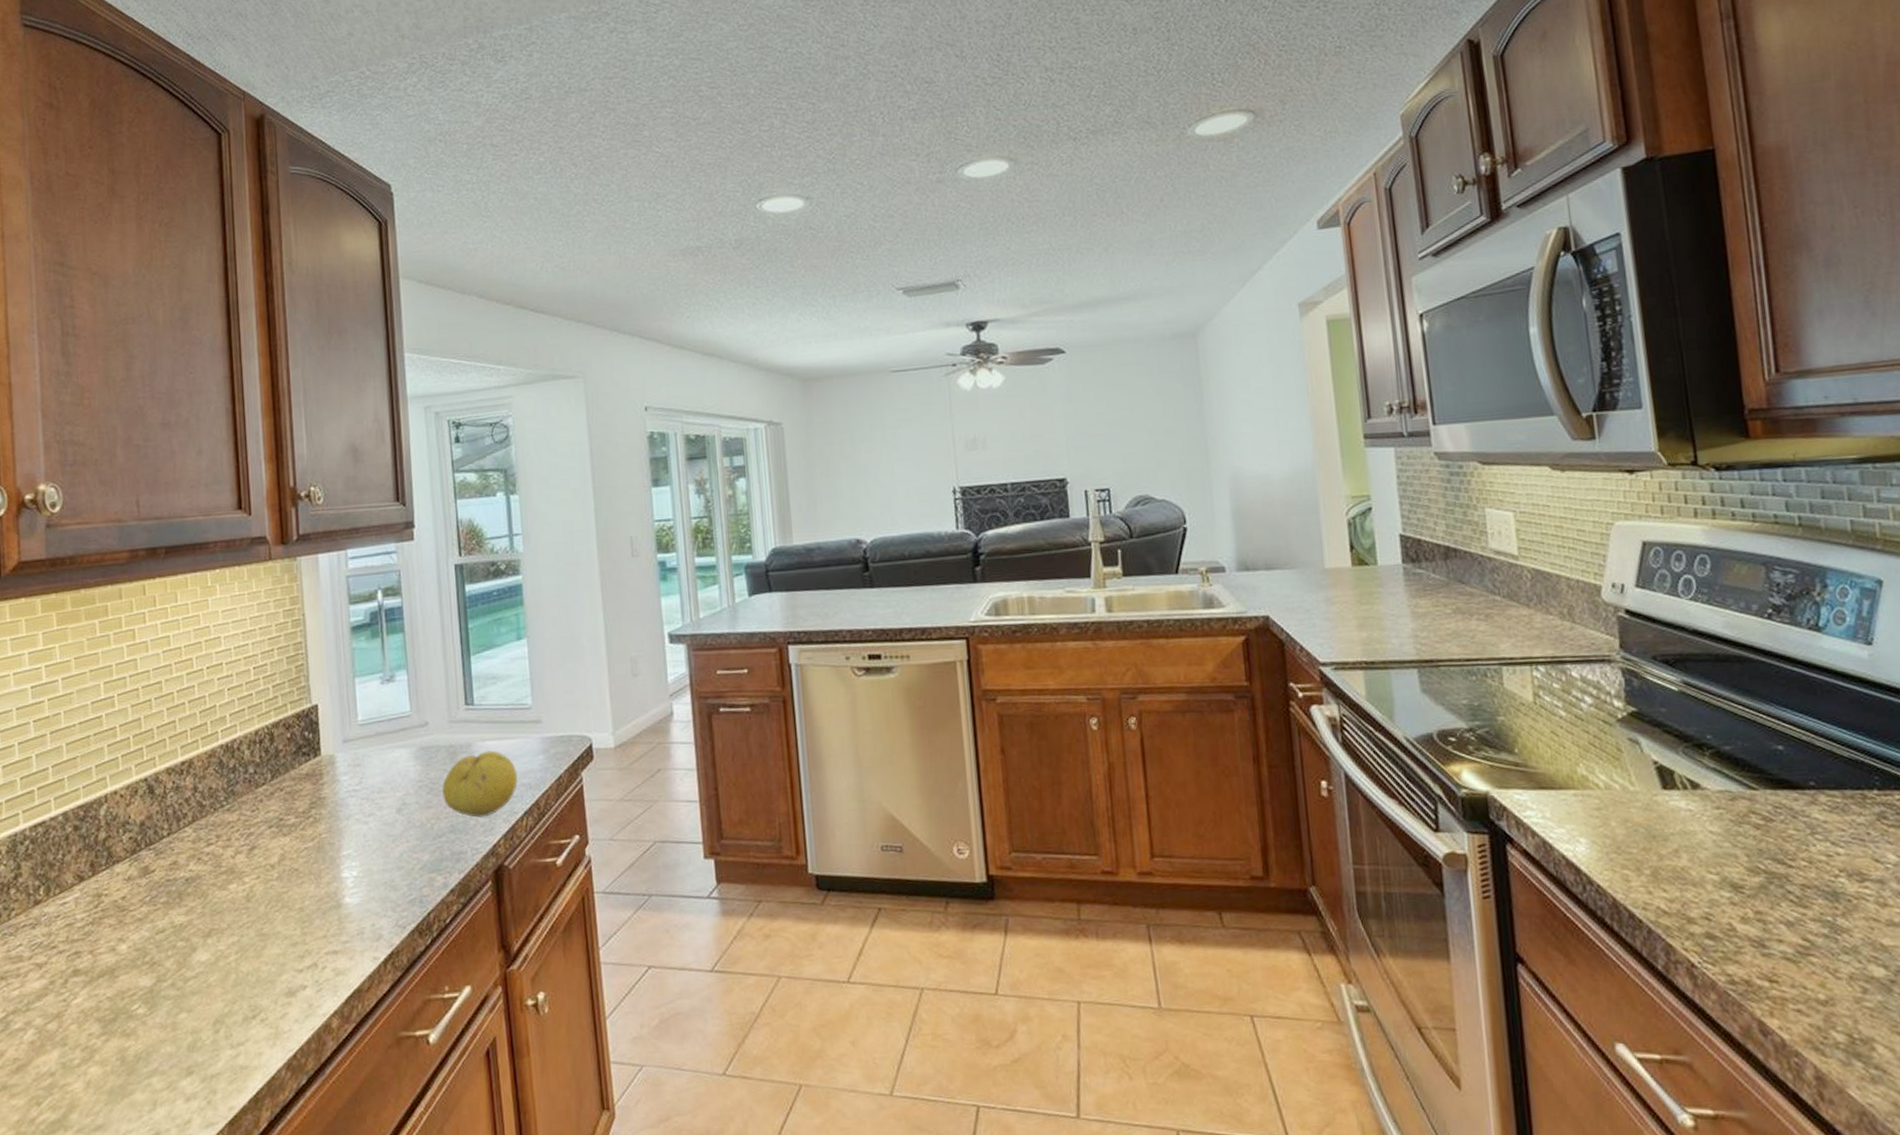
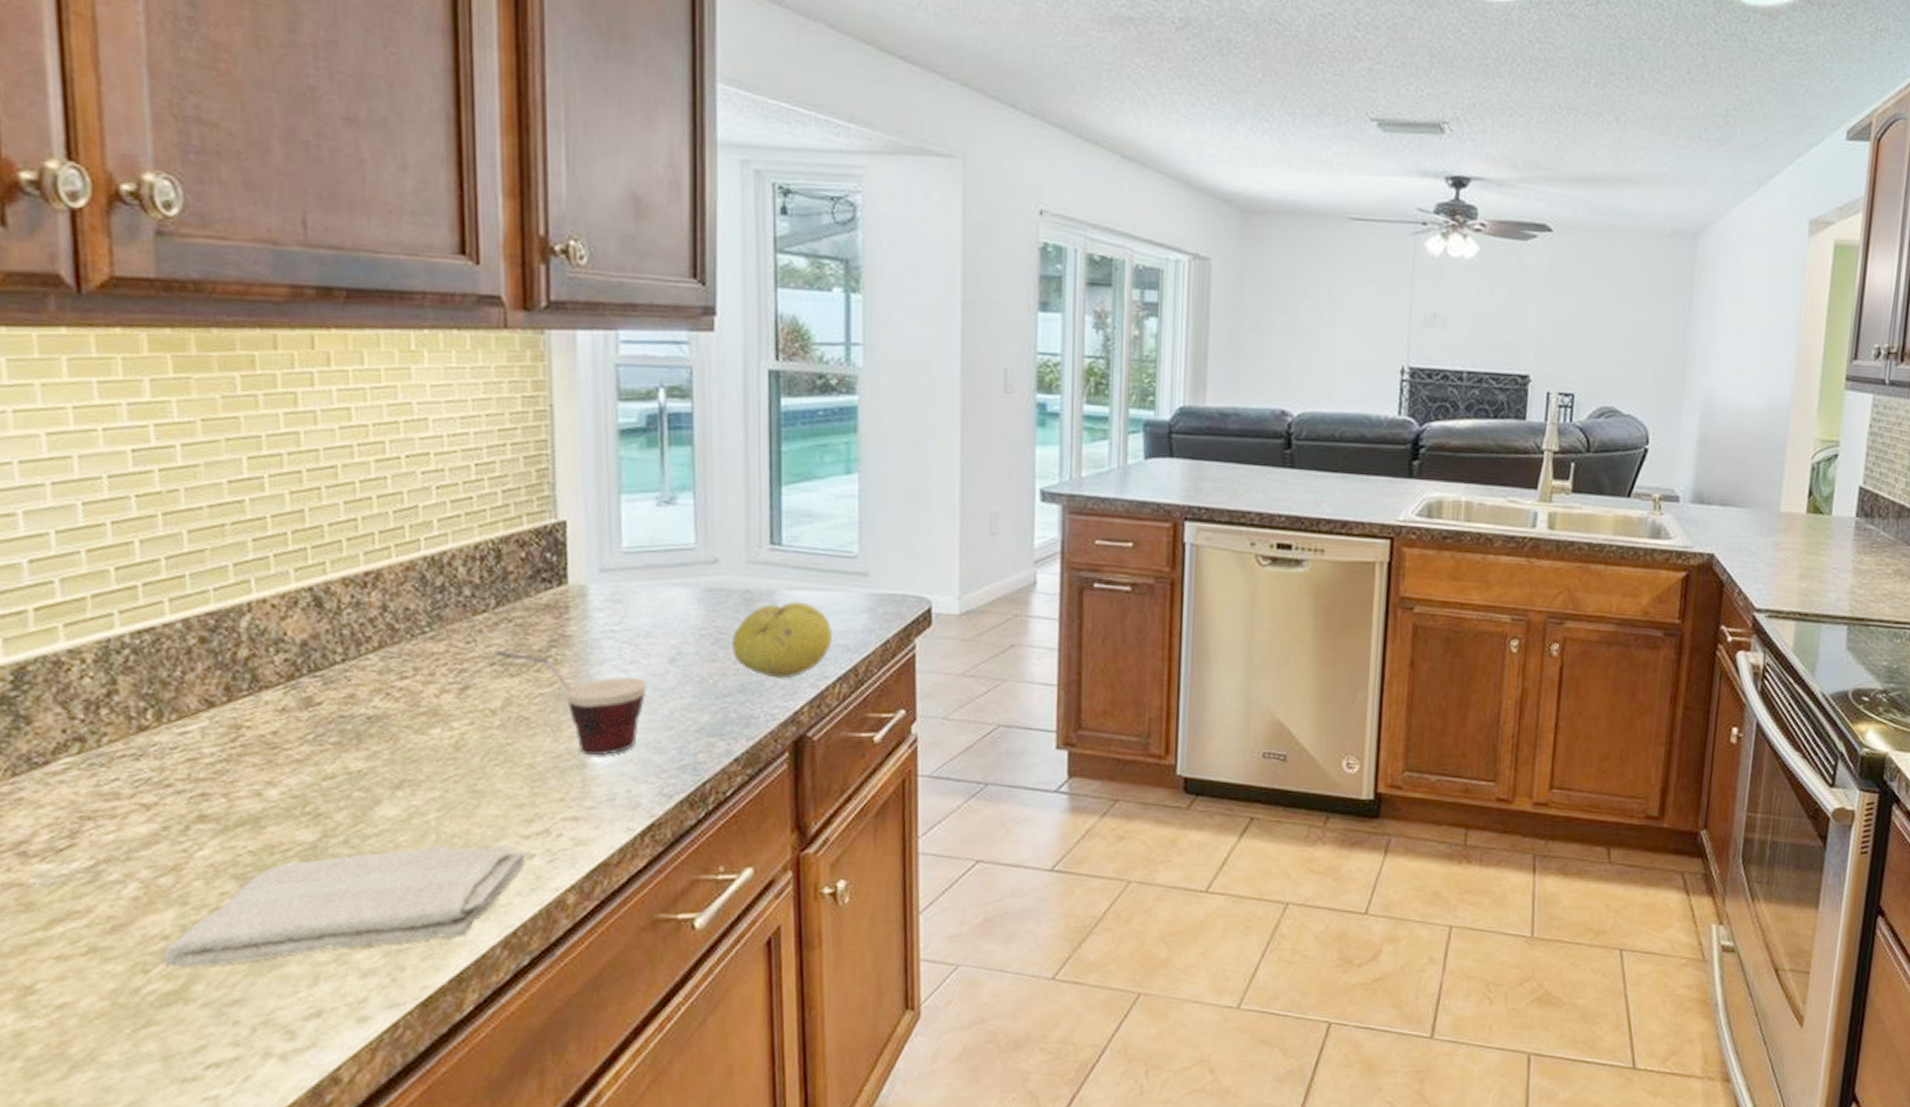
washcloth: none [50,979,300,1099] -> present [162,844,525,967]
cup: none [272,815,382,897] -> present [495,651,647,756]

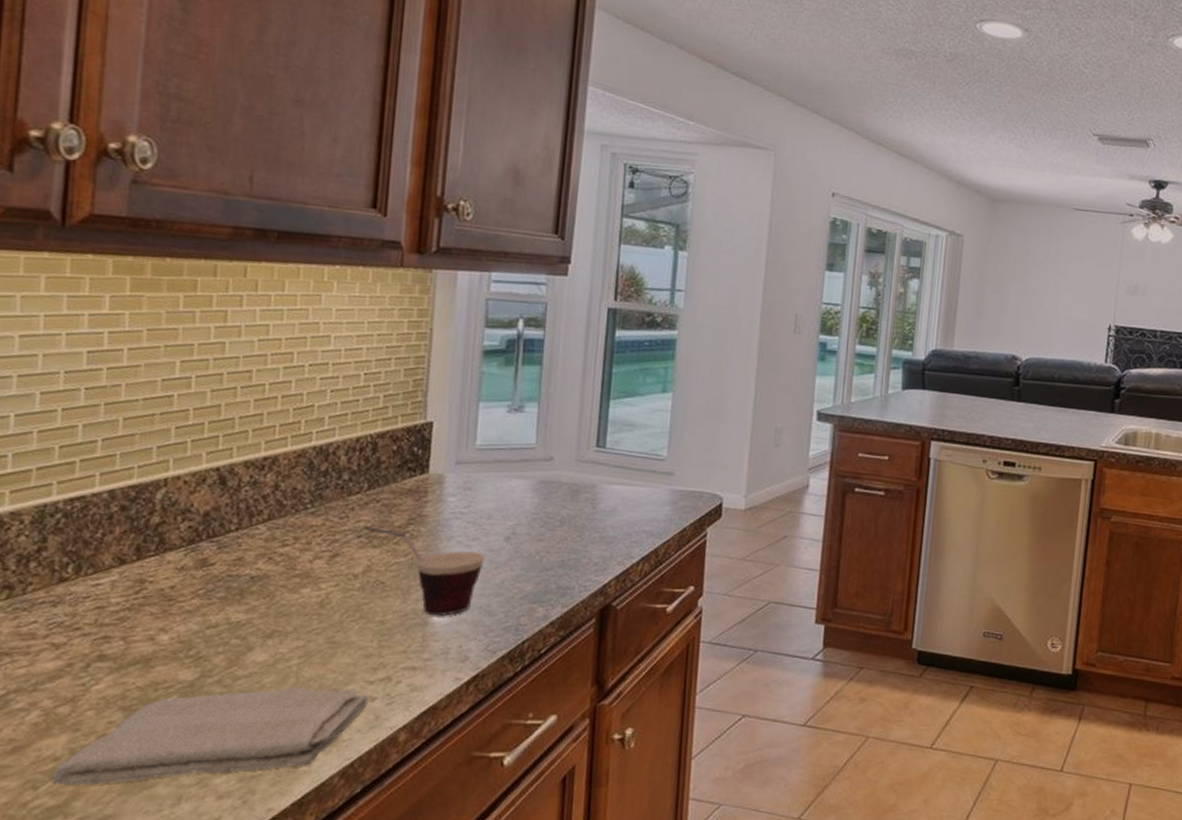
fruit: present [732,601,833,679] -> none [557,494,641,557]

